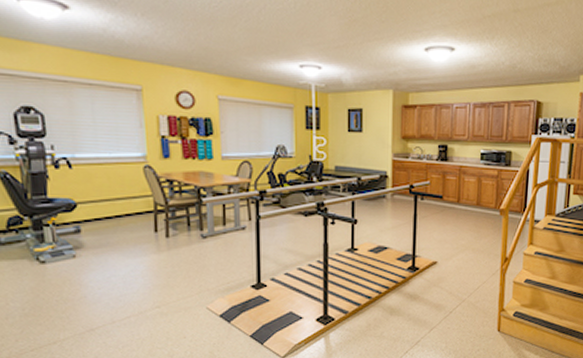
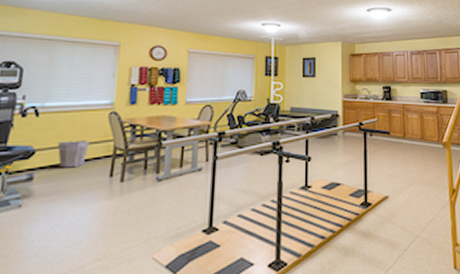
waste bin: none [96,195,130,222] -> present [57,140,90,168]

